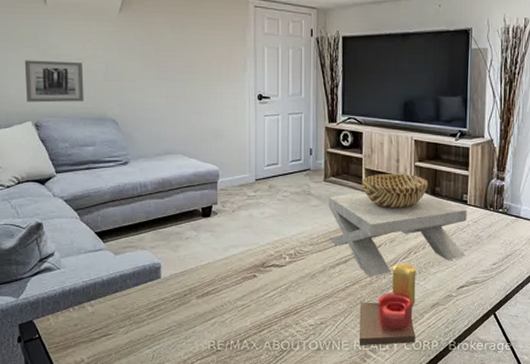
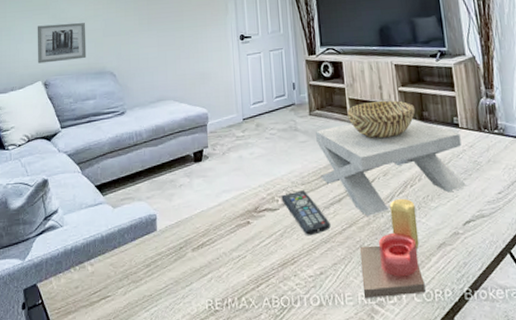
remote control: none [289,250,335,291] -> present [281,190,331,236]

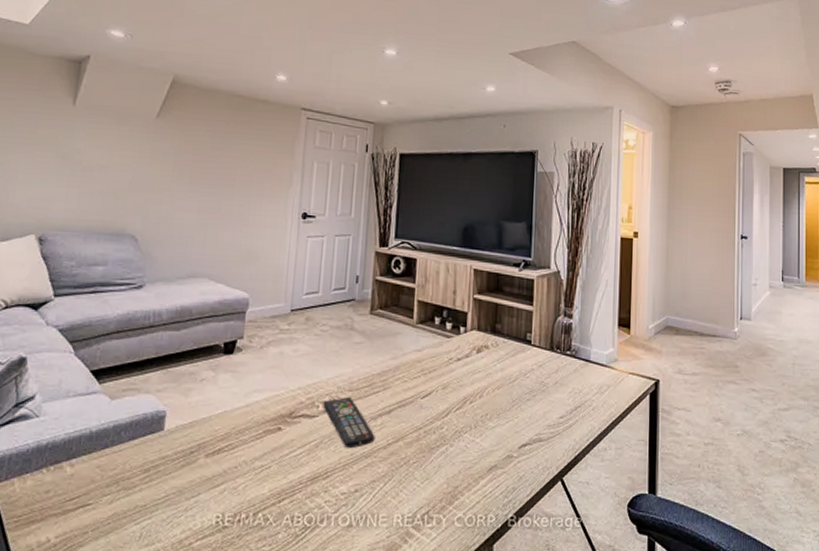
wall art: present [37,23,87,64] -> none [34,165,106,215]
decorative bowl: present [316,100,466,216] -> none [372,306,531,431]
candle: present [359,198,426,298] -> none [400,415,472,520]

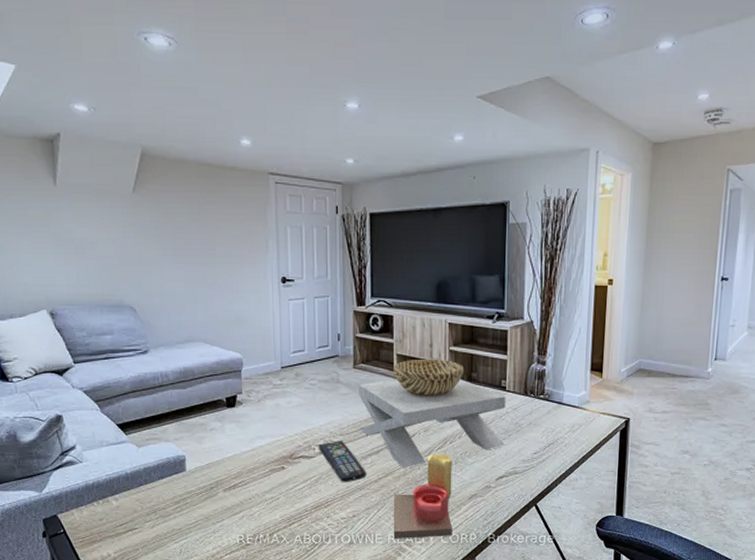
decorative bowl: none [372,306,531,431] -> present [359,358,506,467]
candle: none [400,415,472,520] -> present [393,453,452,538]

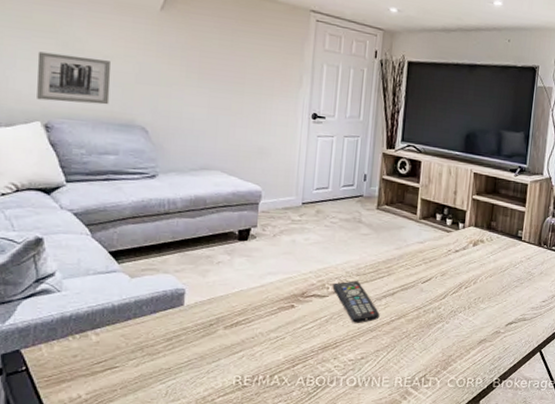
wall art: none [36,245,100,290] -> present [37,51,111,105]
decorative bowl: present [359,358,506,467] -> none [377,204,521,311]
candle: present [393,453,452,538] -> none [400,297,466,382]

